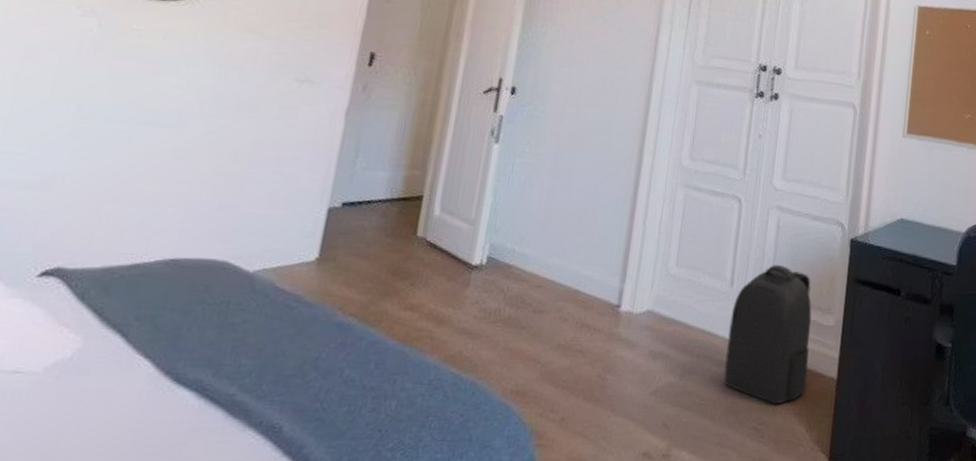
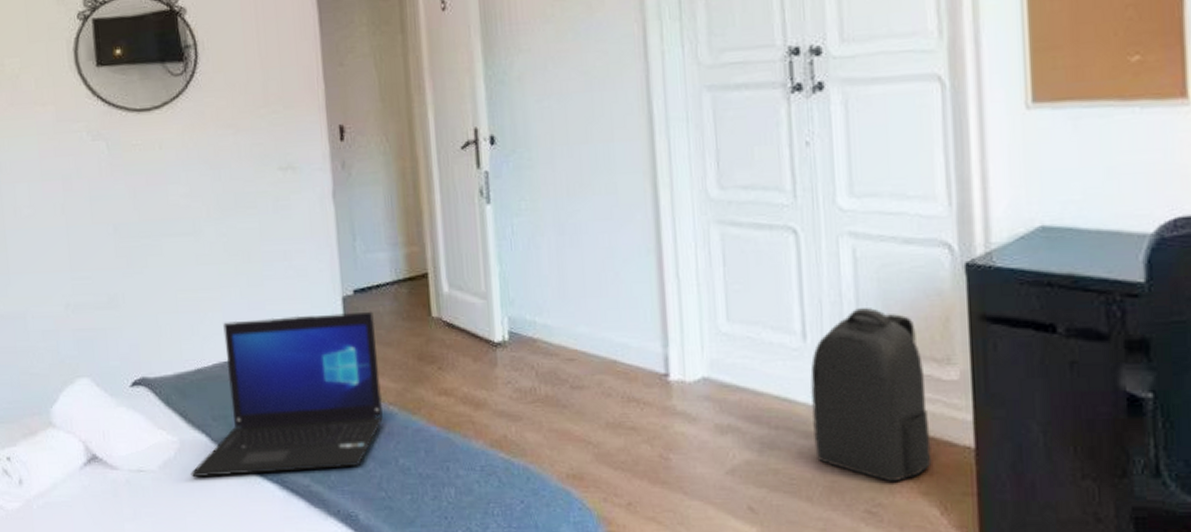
laptop: none [85,218,357,382] -> present [190,311,383,478]

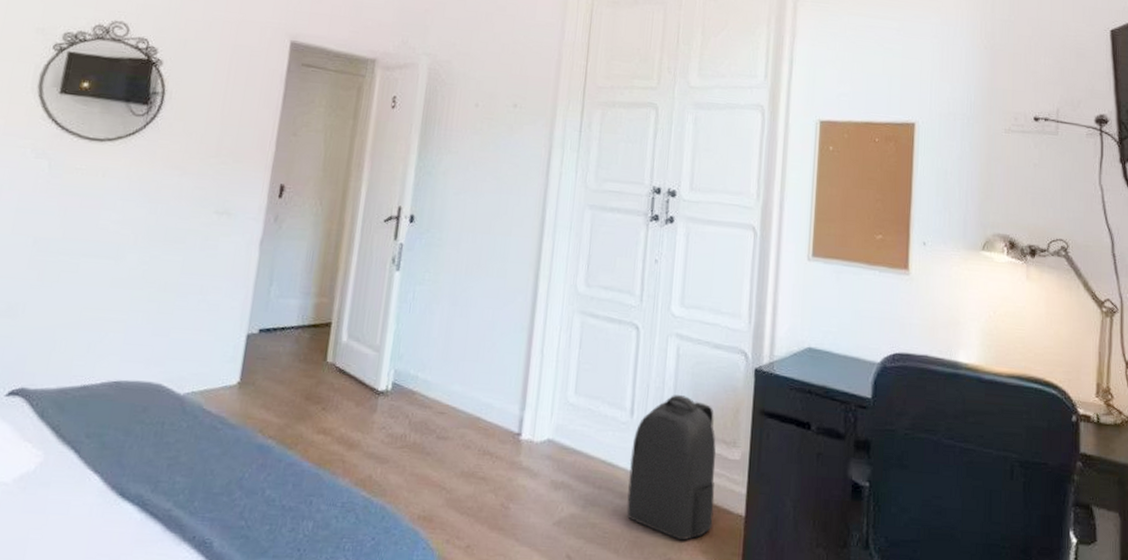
laptop: present [190,311,383,478] -> none [46,344,273,495]

